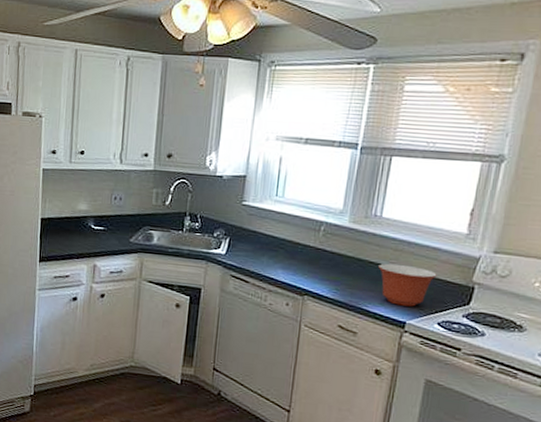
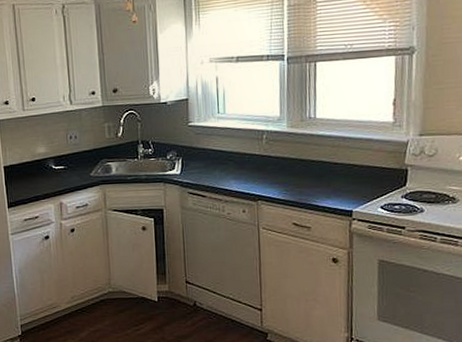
mixing bowl: present [378,263,437,307] -> none [320,158,373,196]

